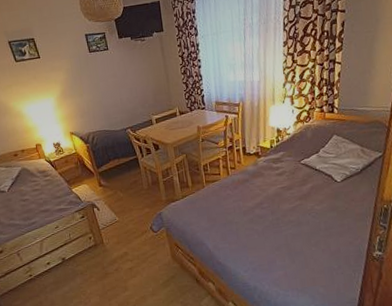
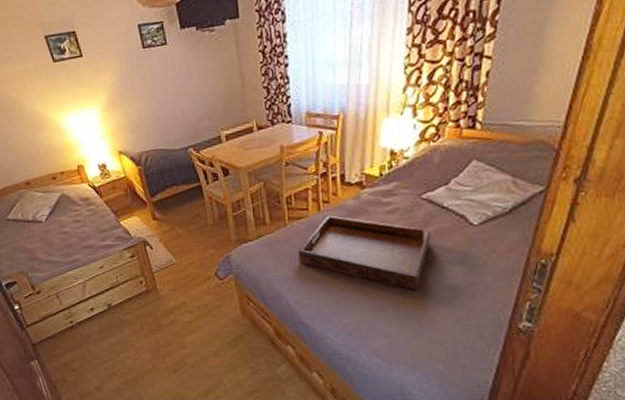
serving tray: none [214,178,309,233] -> present [298,215,432,291]

